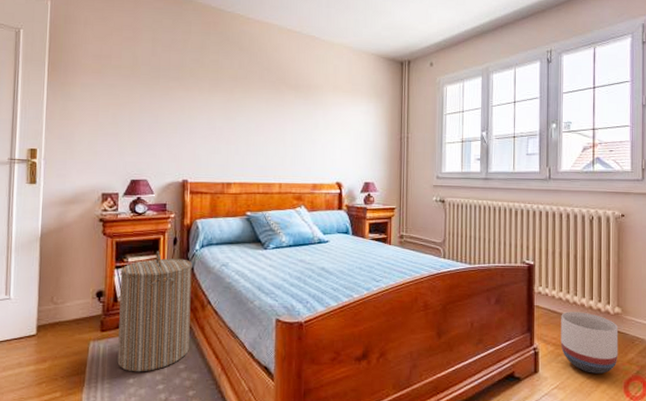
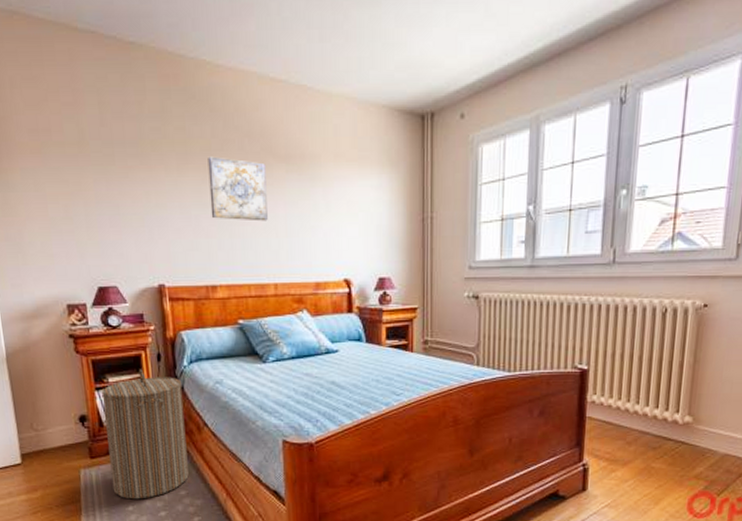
wall art: none [232,83,279,134] -> present [207,156,268,222]
planter: present [560,312,619,374] -> none [615,422,687,490]

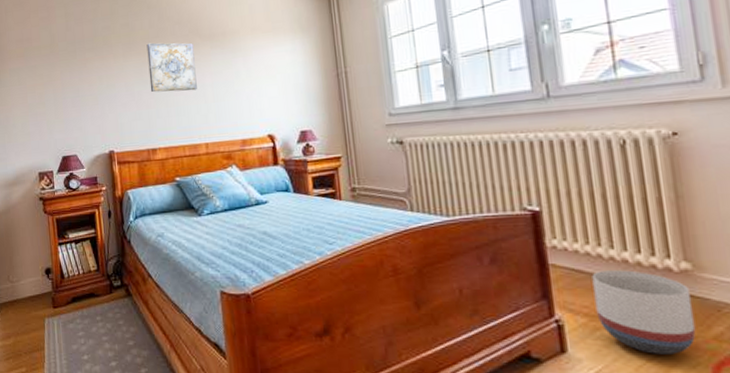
laundry hamper: present [101,369,189,500] -> none [63,225,136,349]
planter: none [615,422,687,490] -> present [592,270,696,355]

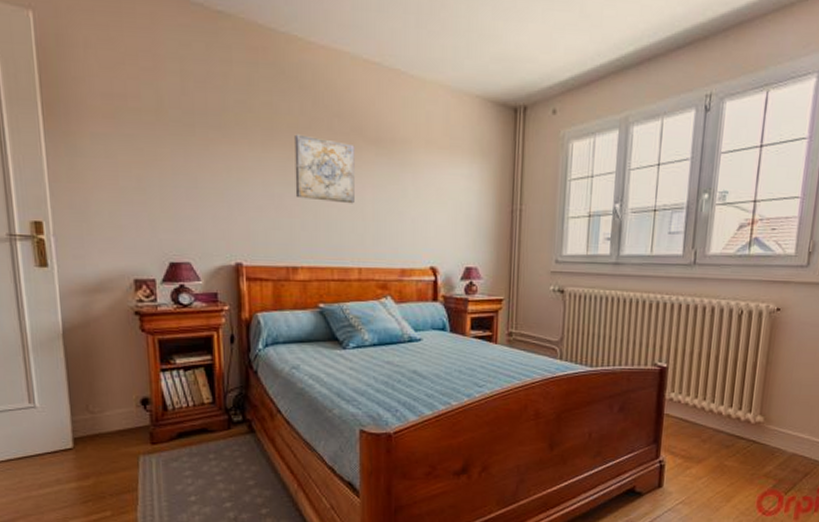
planter: present [592,270,696,355] -> none [690,421,758,488]

